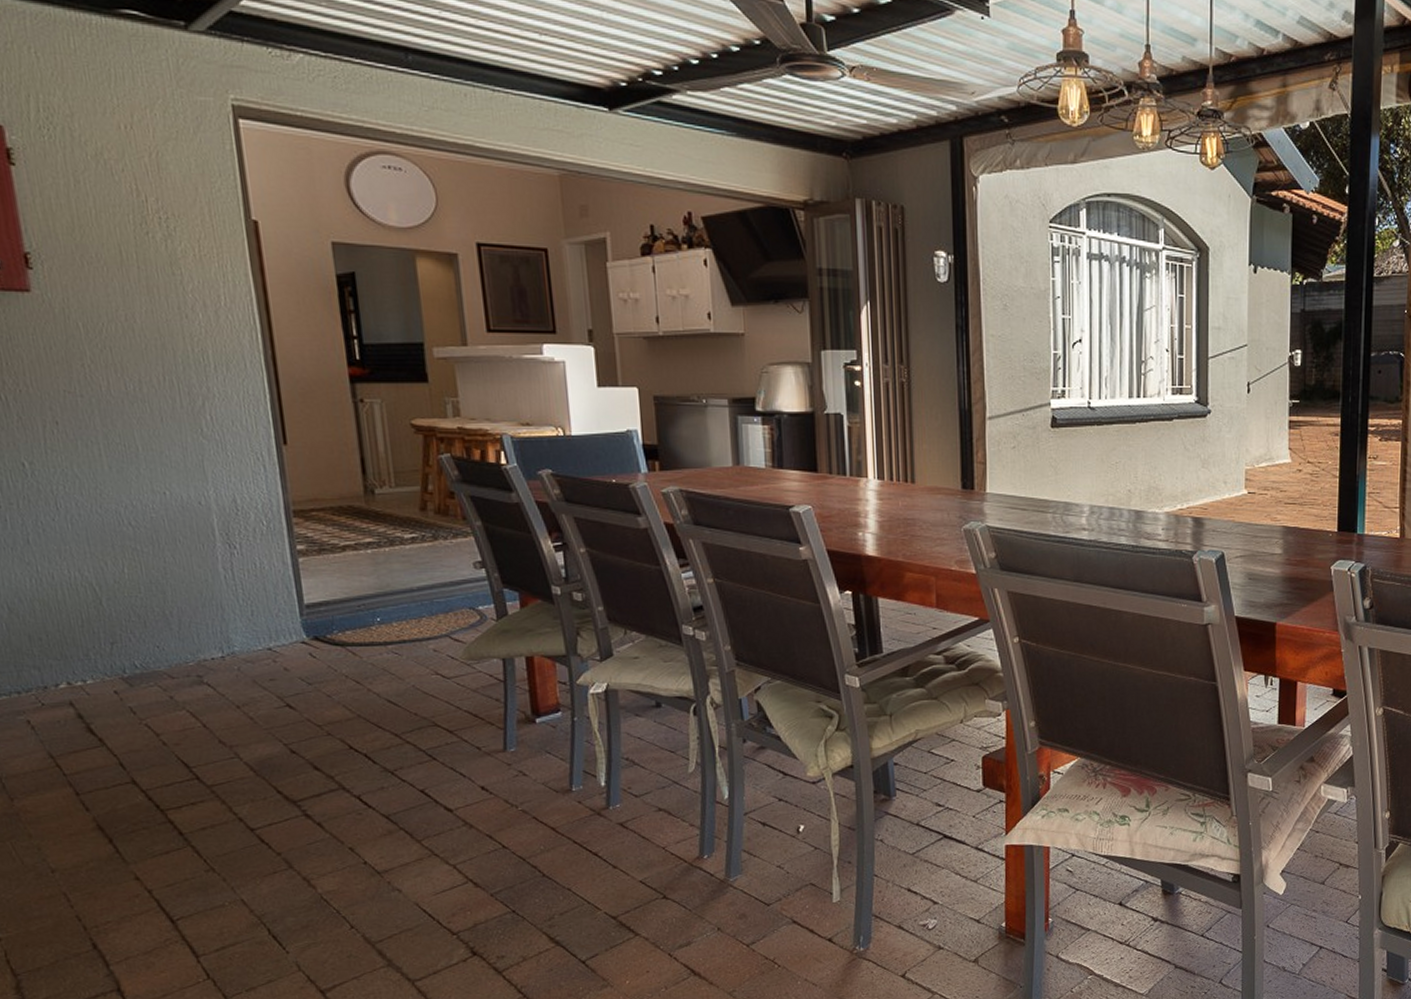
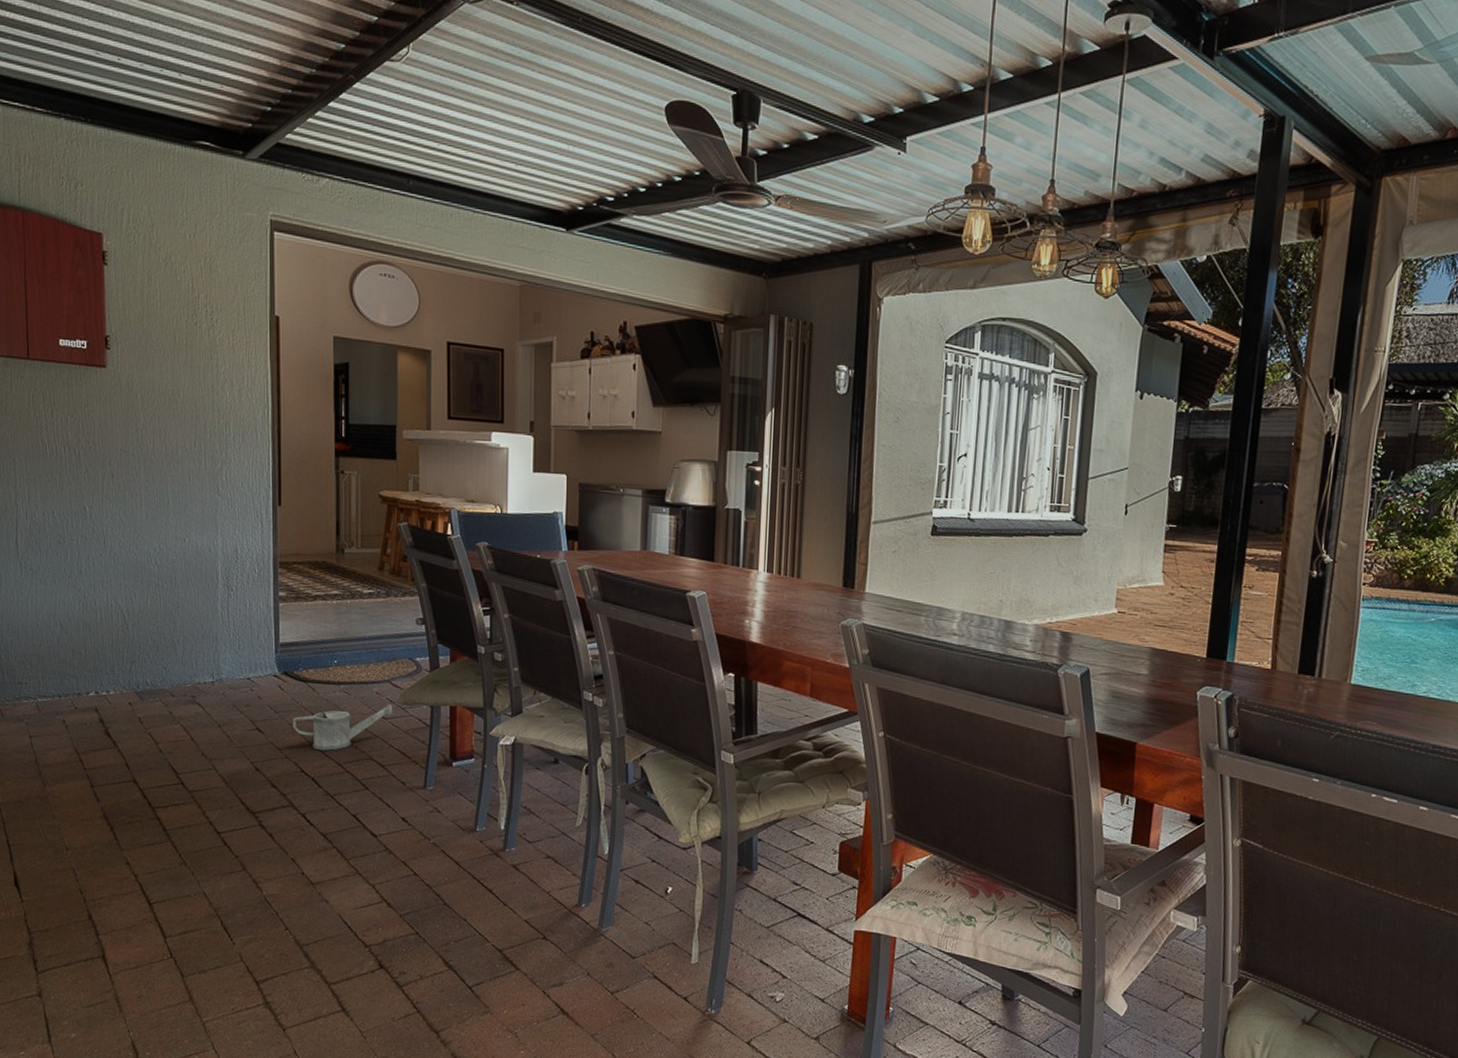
watering can: none [331,662,457,722] -> present [293,704,393,751]

